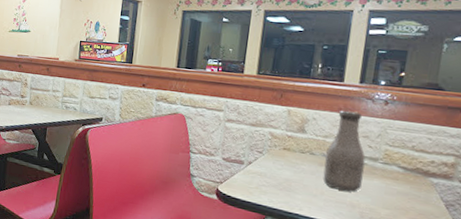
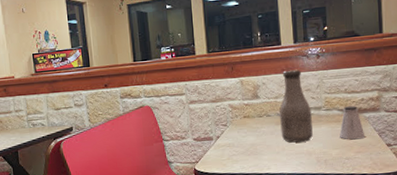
saltshaker: none [394,165,428,206] -> present [339,106,365,140]

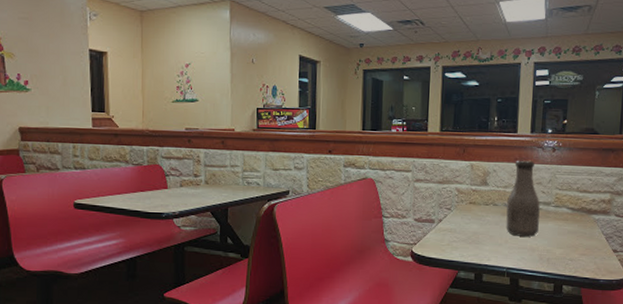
saltshaker: present [339,106,365,140] -> none [566,205,592,241]

